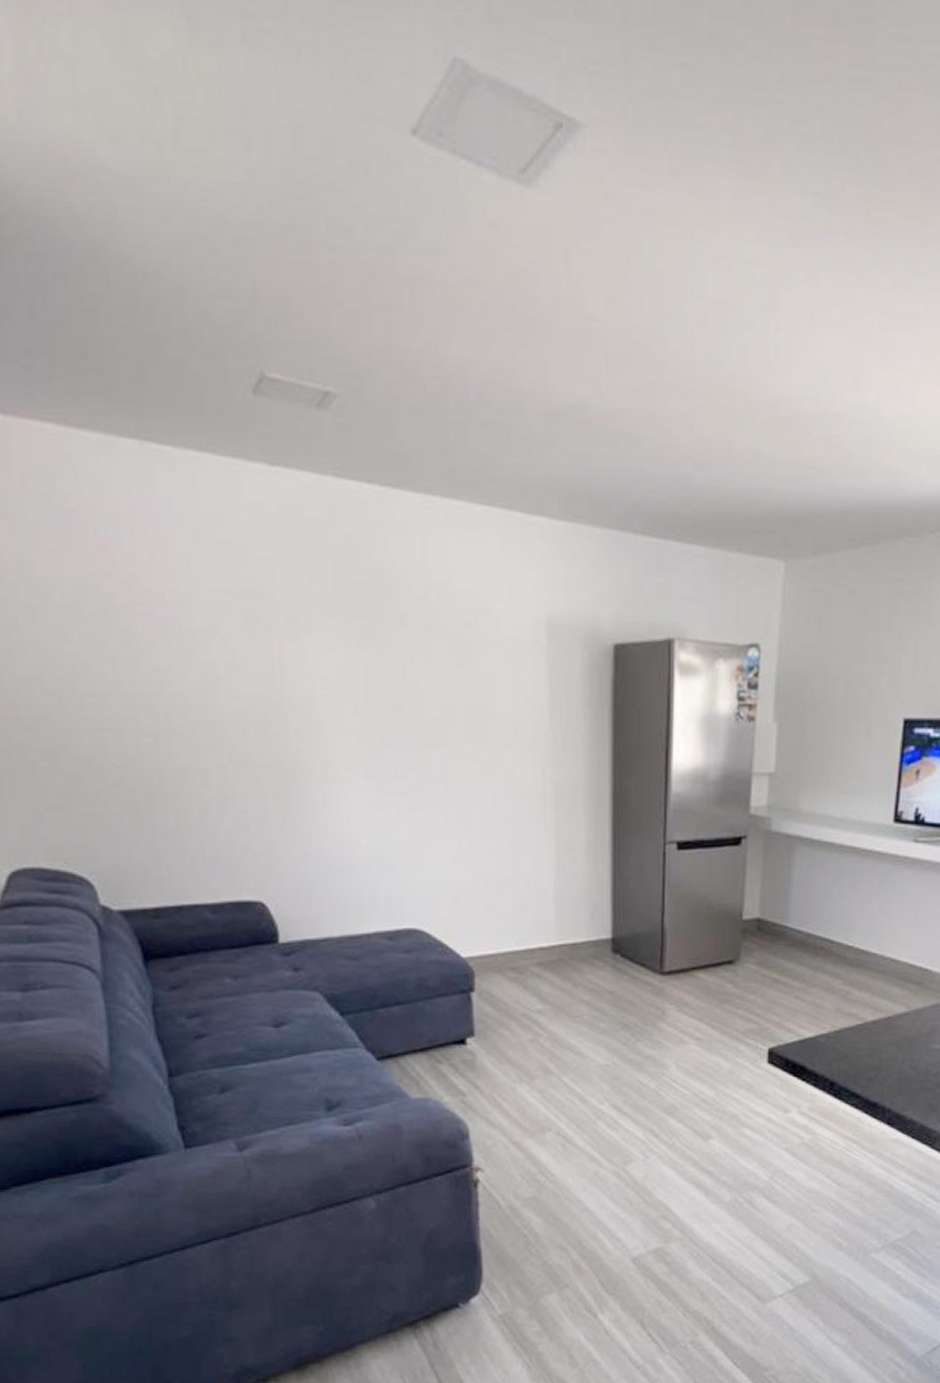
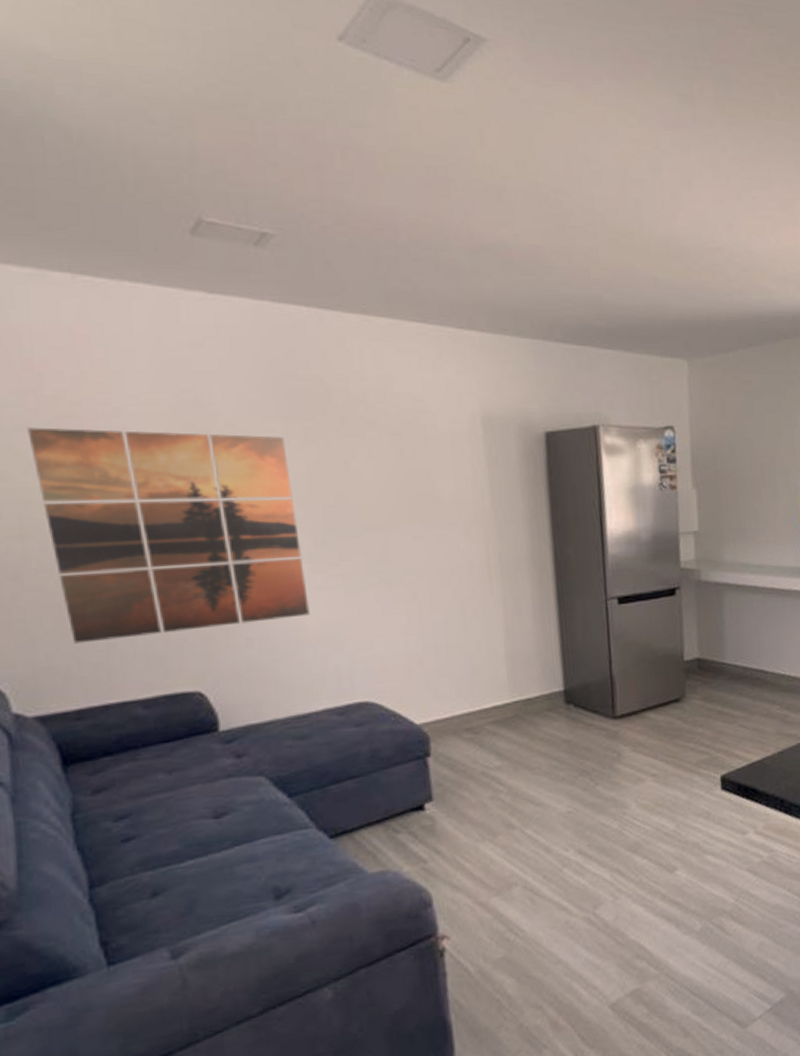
wall art: none [103,614,364,843] -> present [27,427,310,644]

